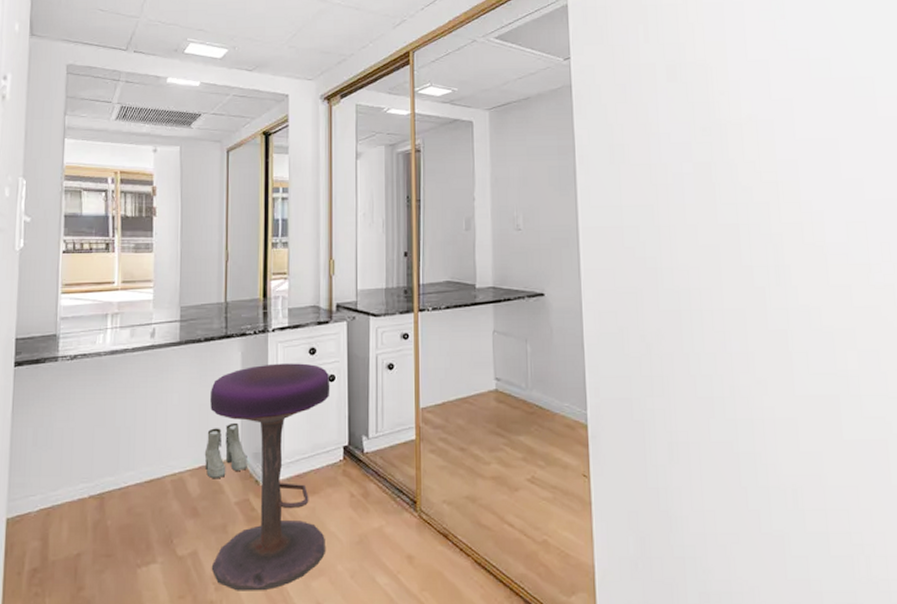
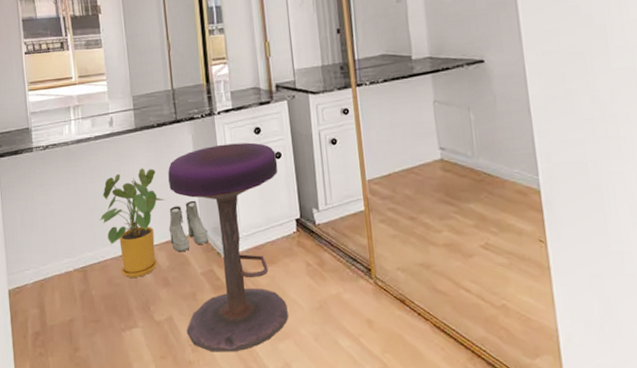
house plant: none [126,385,205,506] -> present [99,168,166,278]

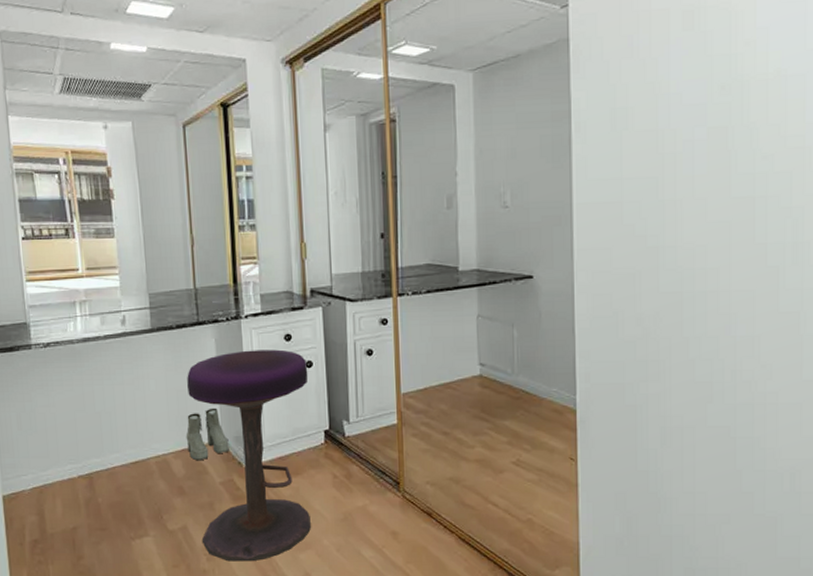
house plant: present [99,168,166,278] -> none [108,372,184,486]

